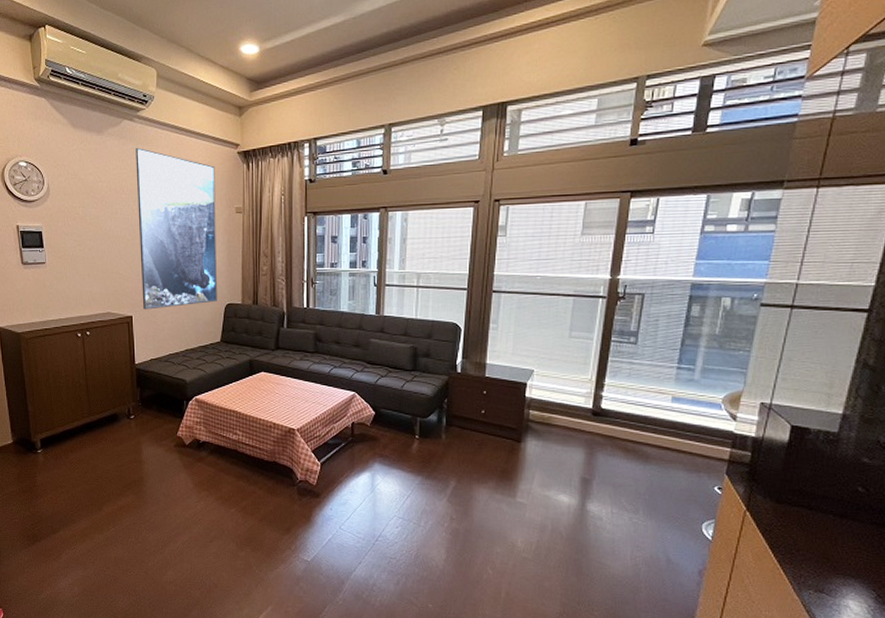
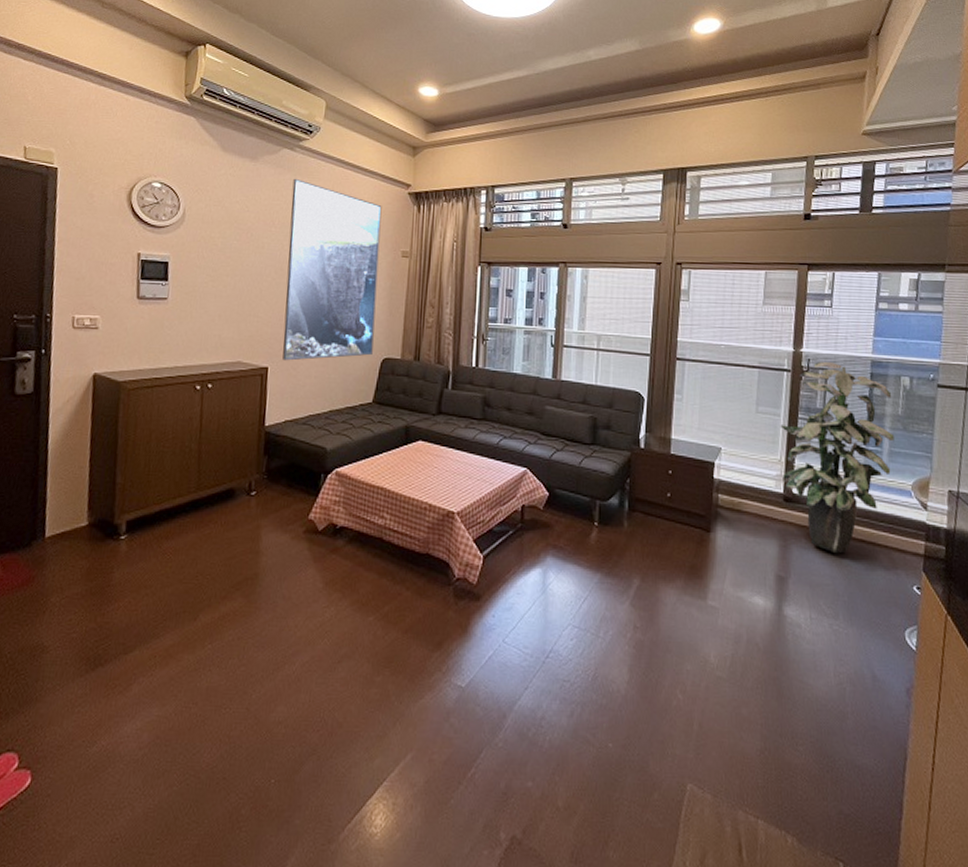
indoor plant: none [592,287,709,460] -> present [780,362,894,554]

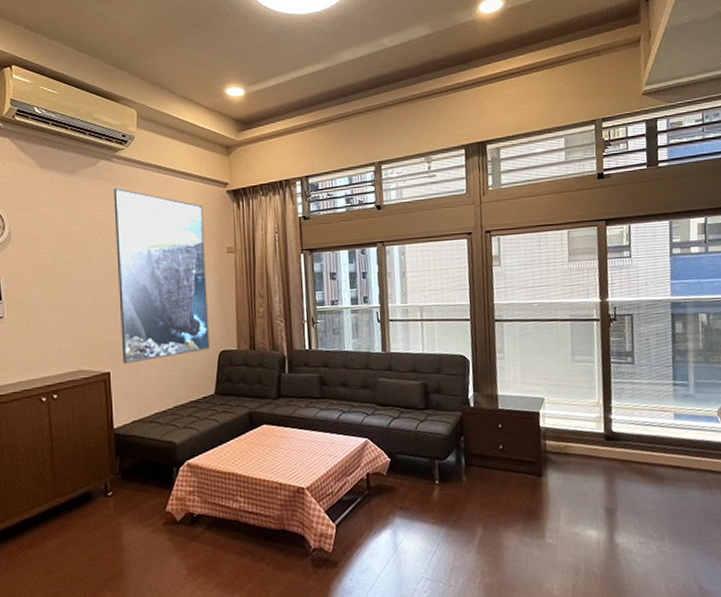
indoor plant: present [780,362,894,554] -> none [595,308,698,482]

